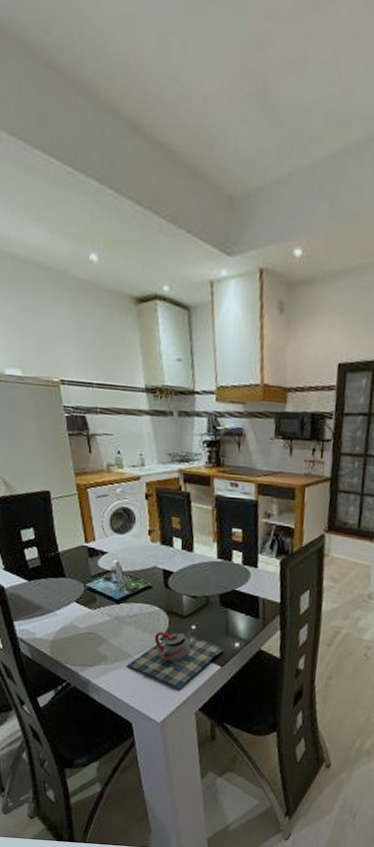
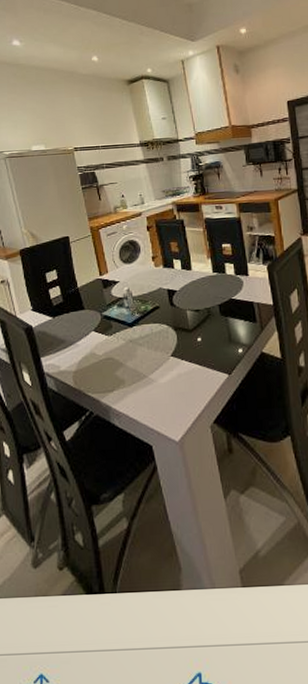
teapot: present [126,623,225,690] -> none [142,336,230,405]

